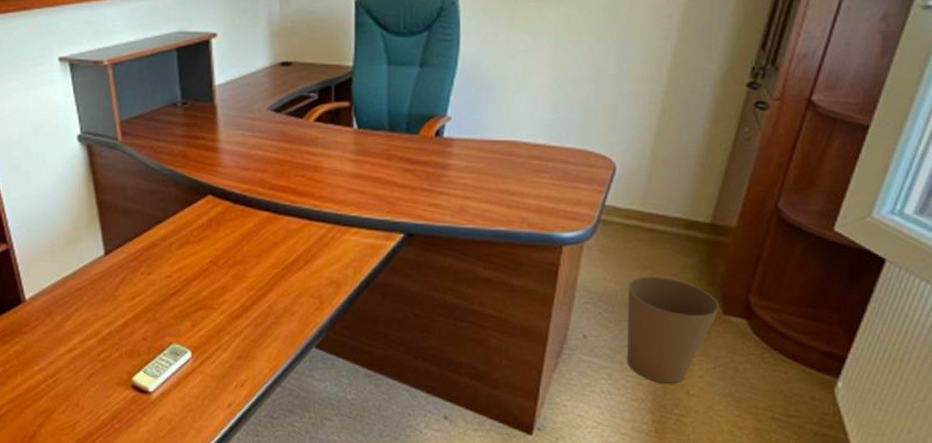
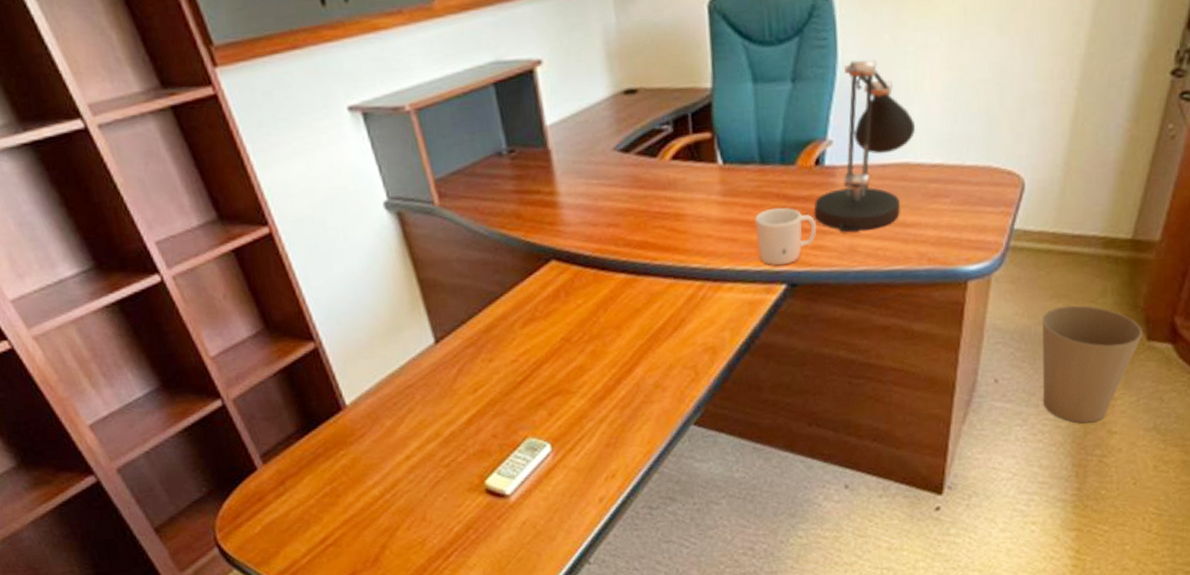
mug: none [380,168,434,218] -> present [754,207,817,266]
desk lamp: none [433,54,523,195] -> present [814,60,916,233]

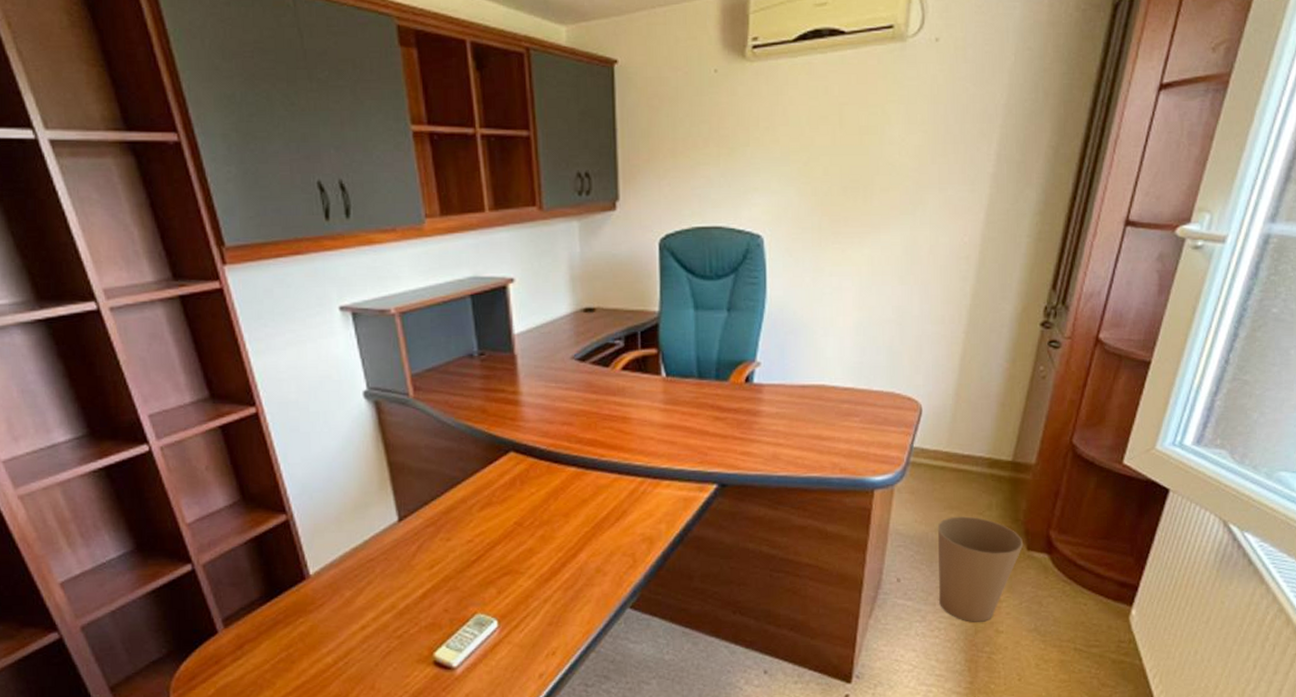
mug: present [754,207,817,266] -> none [691,416,745,468]
desk lamp: present [814,60,916,233] -> none [744,297,831,442]

